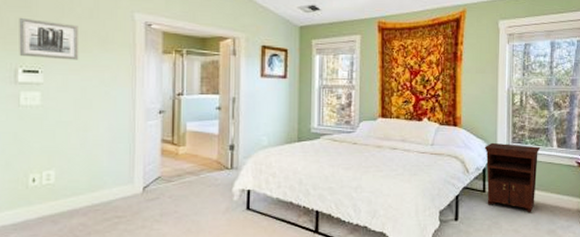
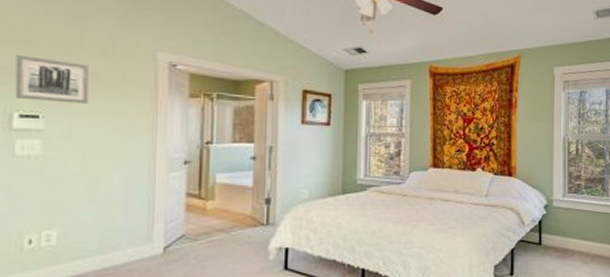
nightstand: present [484,142,541,213] -> none [540,193,597,266]

